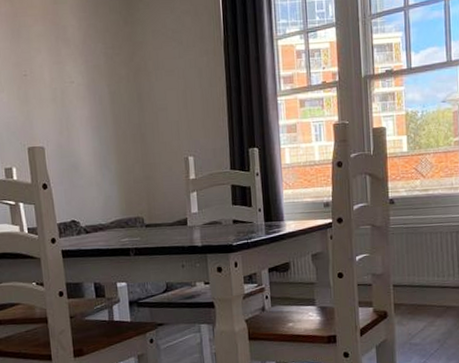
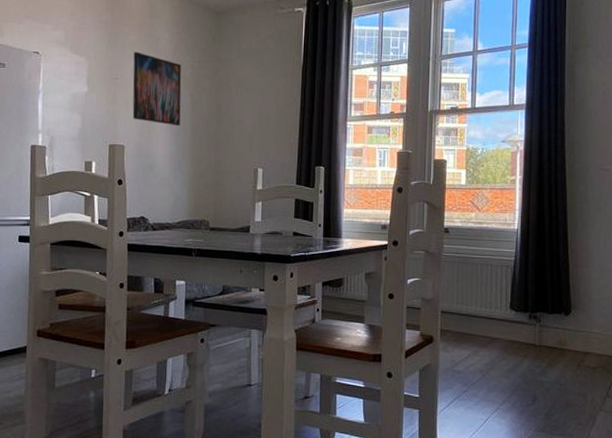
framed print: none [40,43,100,121] -> present [132,51,182,127]

